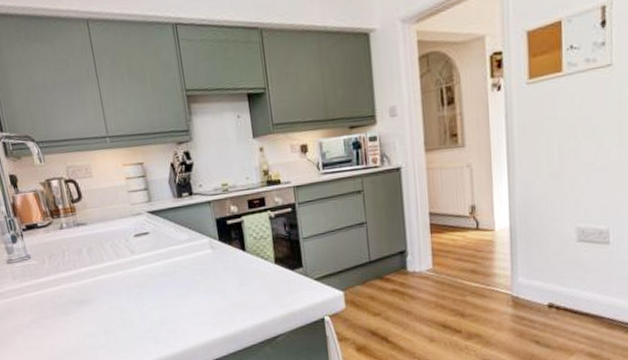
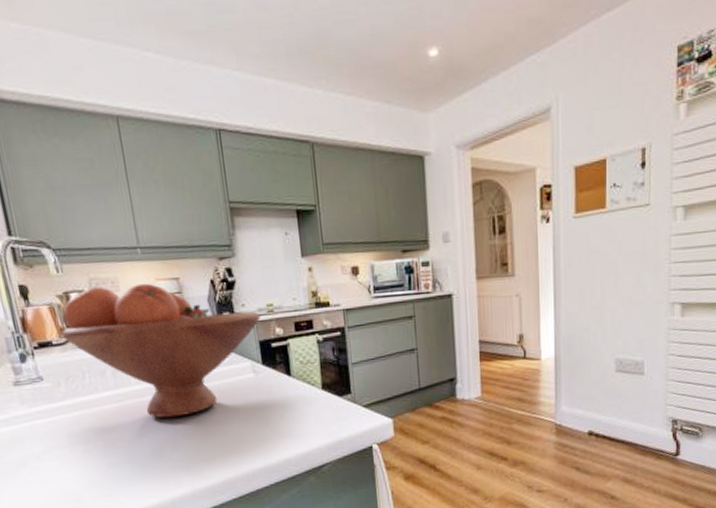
fruit bowl: none [45,168,217,292] -> present [61,283,261,418]

